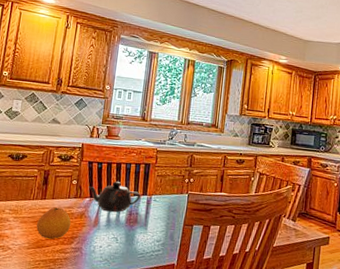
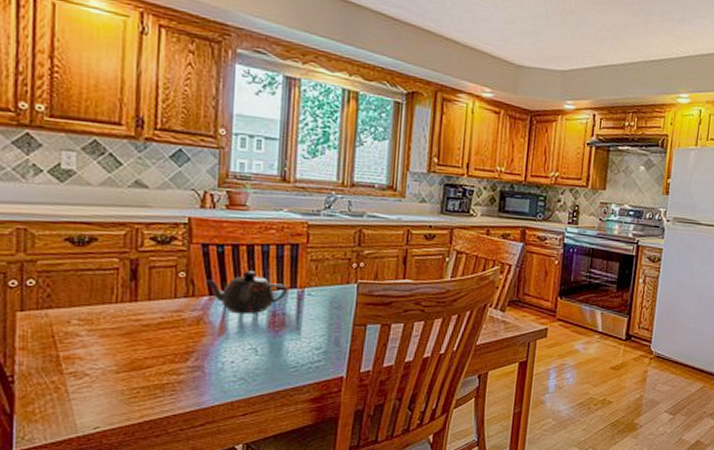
fruit: present [36,206,71,239] -> none [127,310,183,358]

